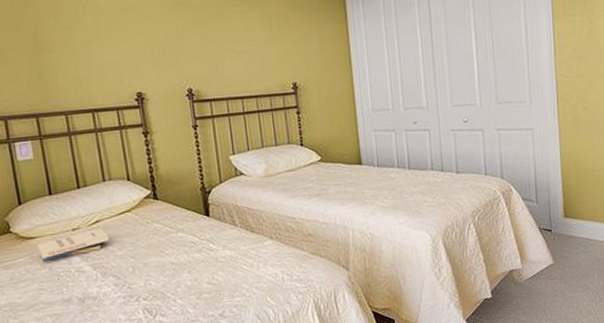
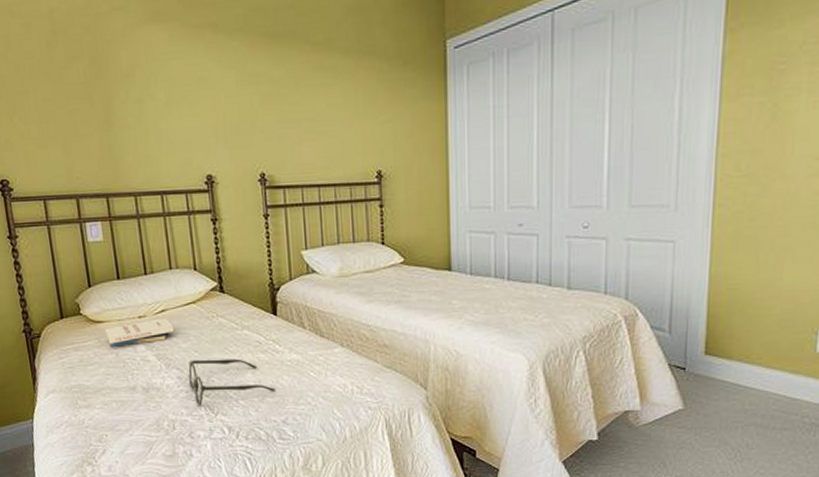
eyeglasses: none [125,260,212,309] -> present [188,358,276,405]

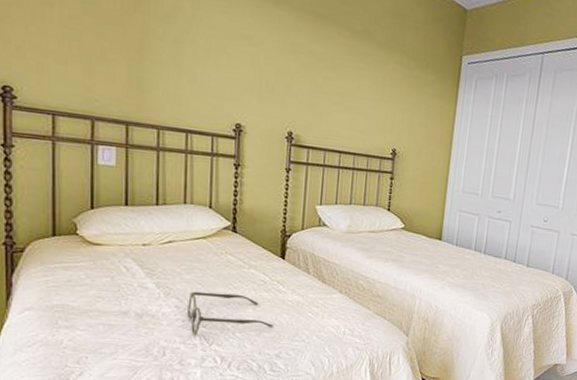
books: present [104,318,174,347] -> none [101,248,179,271]

